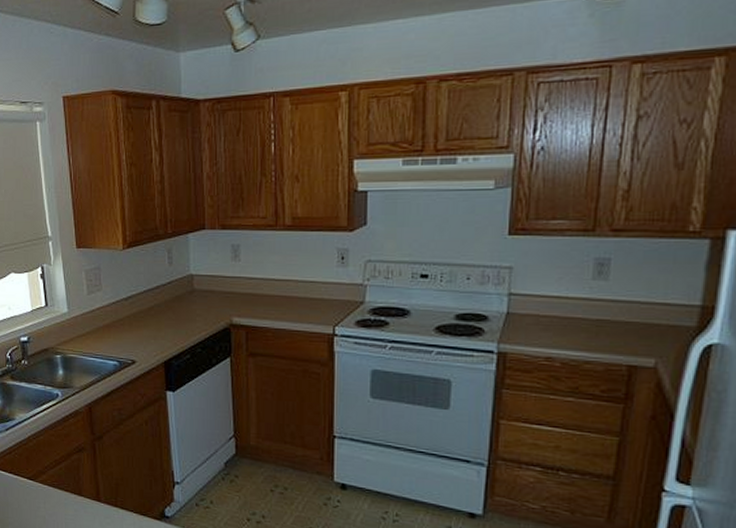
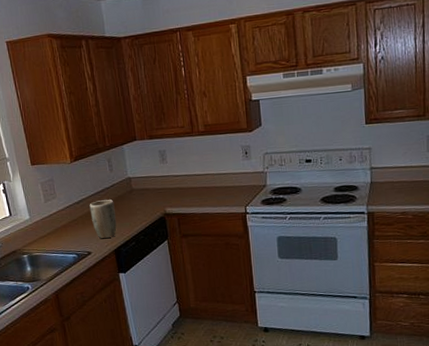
plant pot: none [140,299,171,347] -> present [89,200,117,239]

